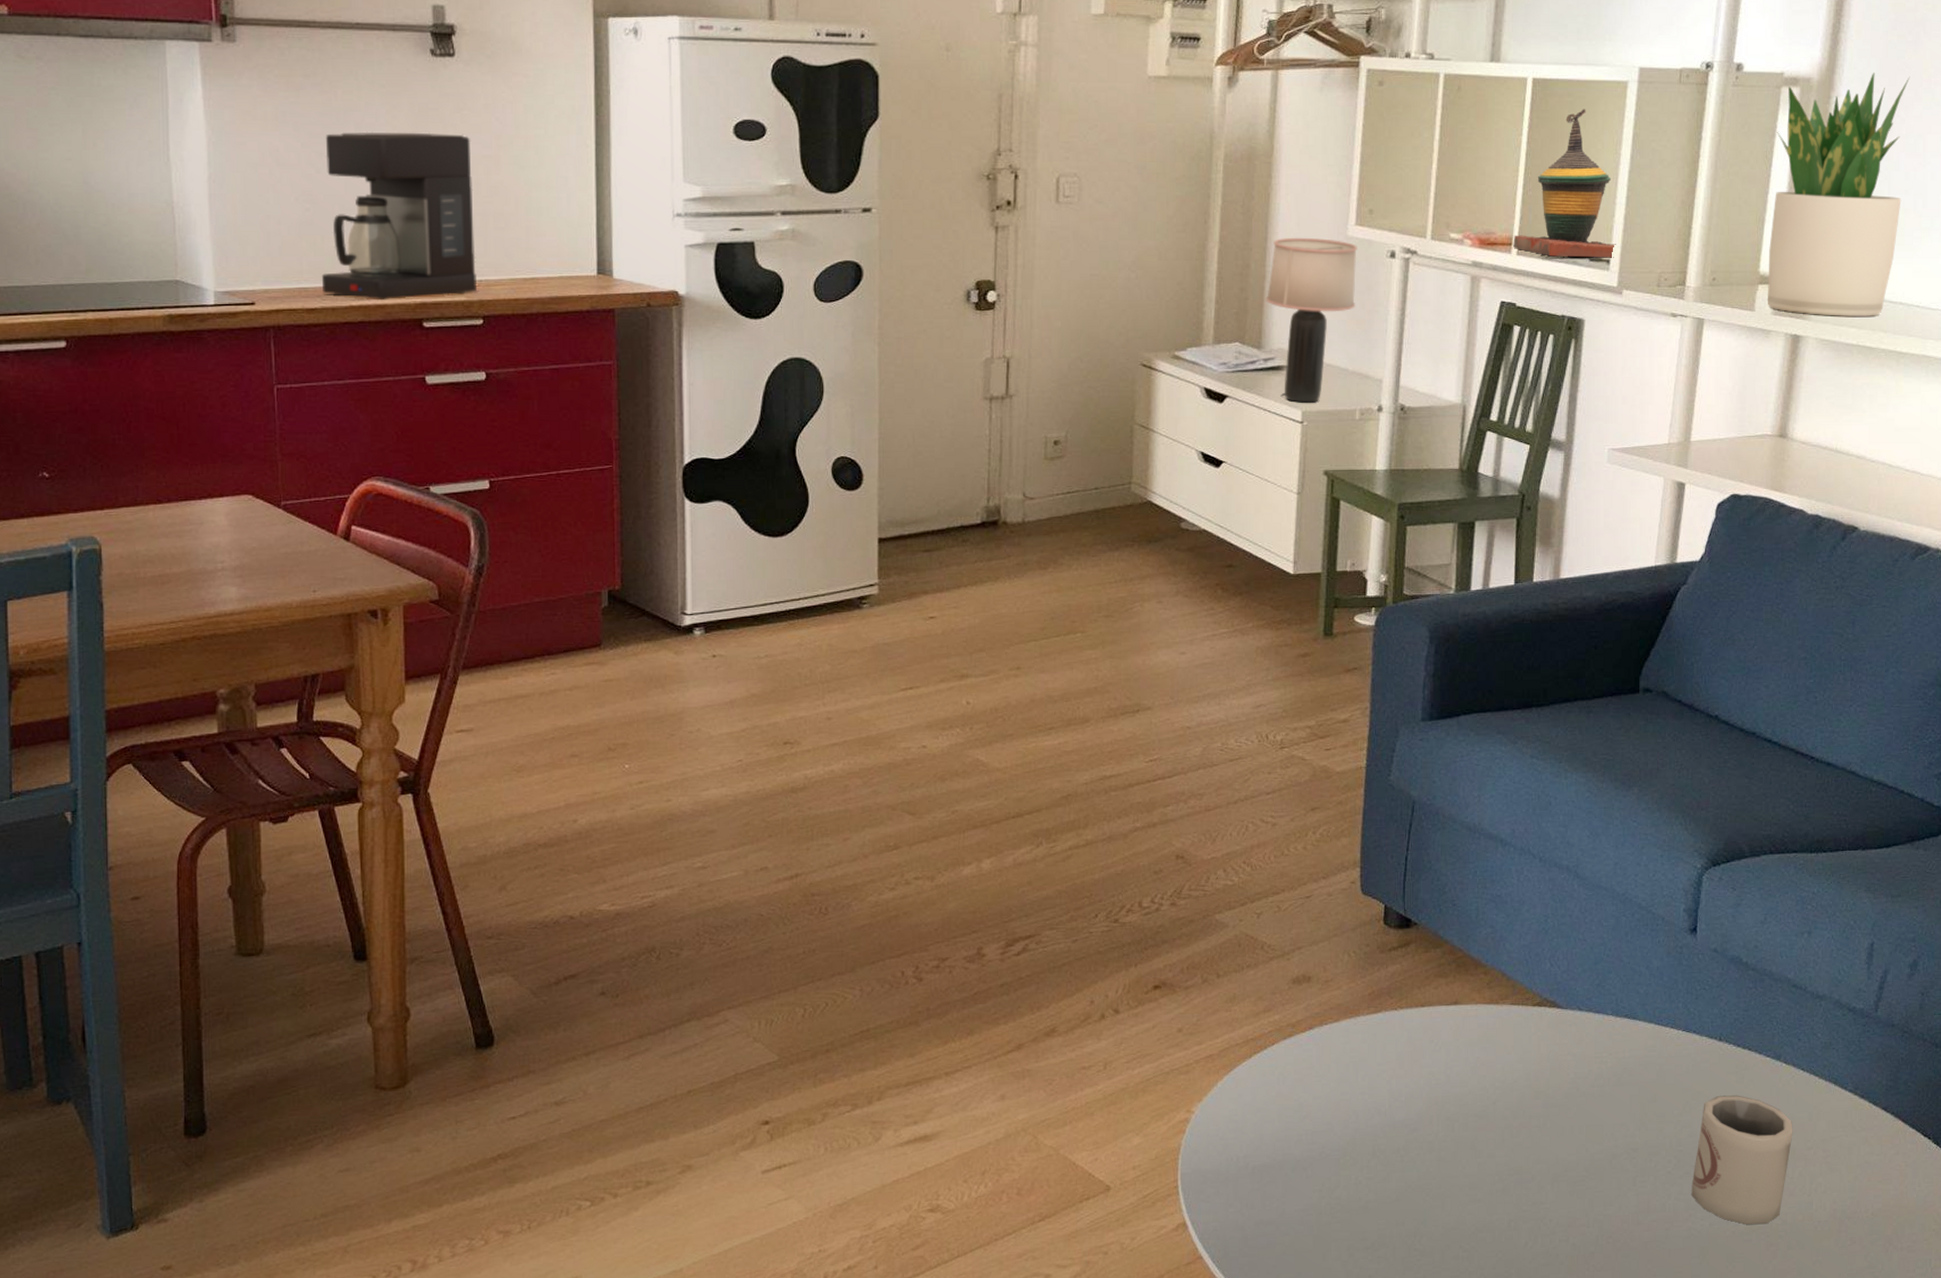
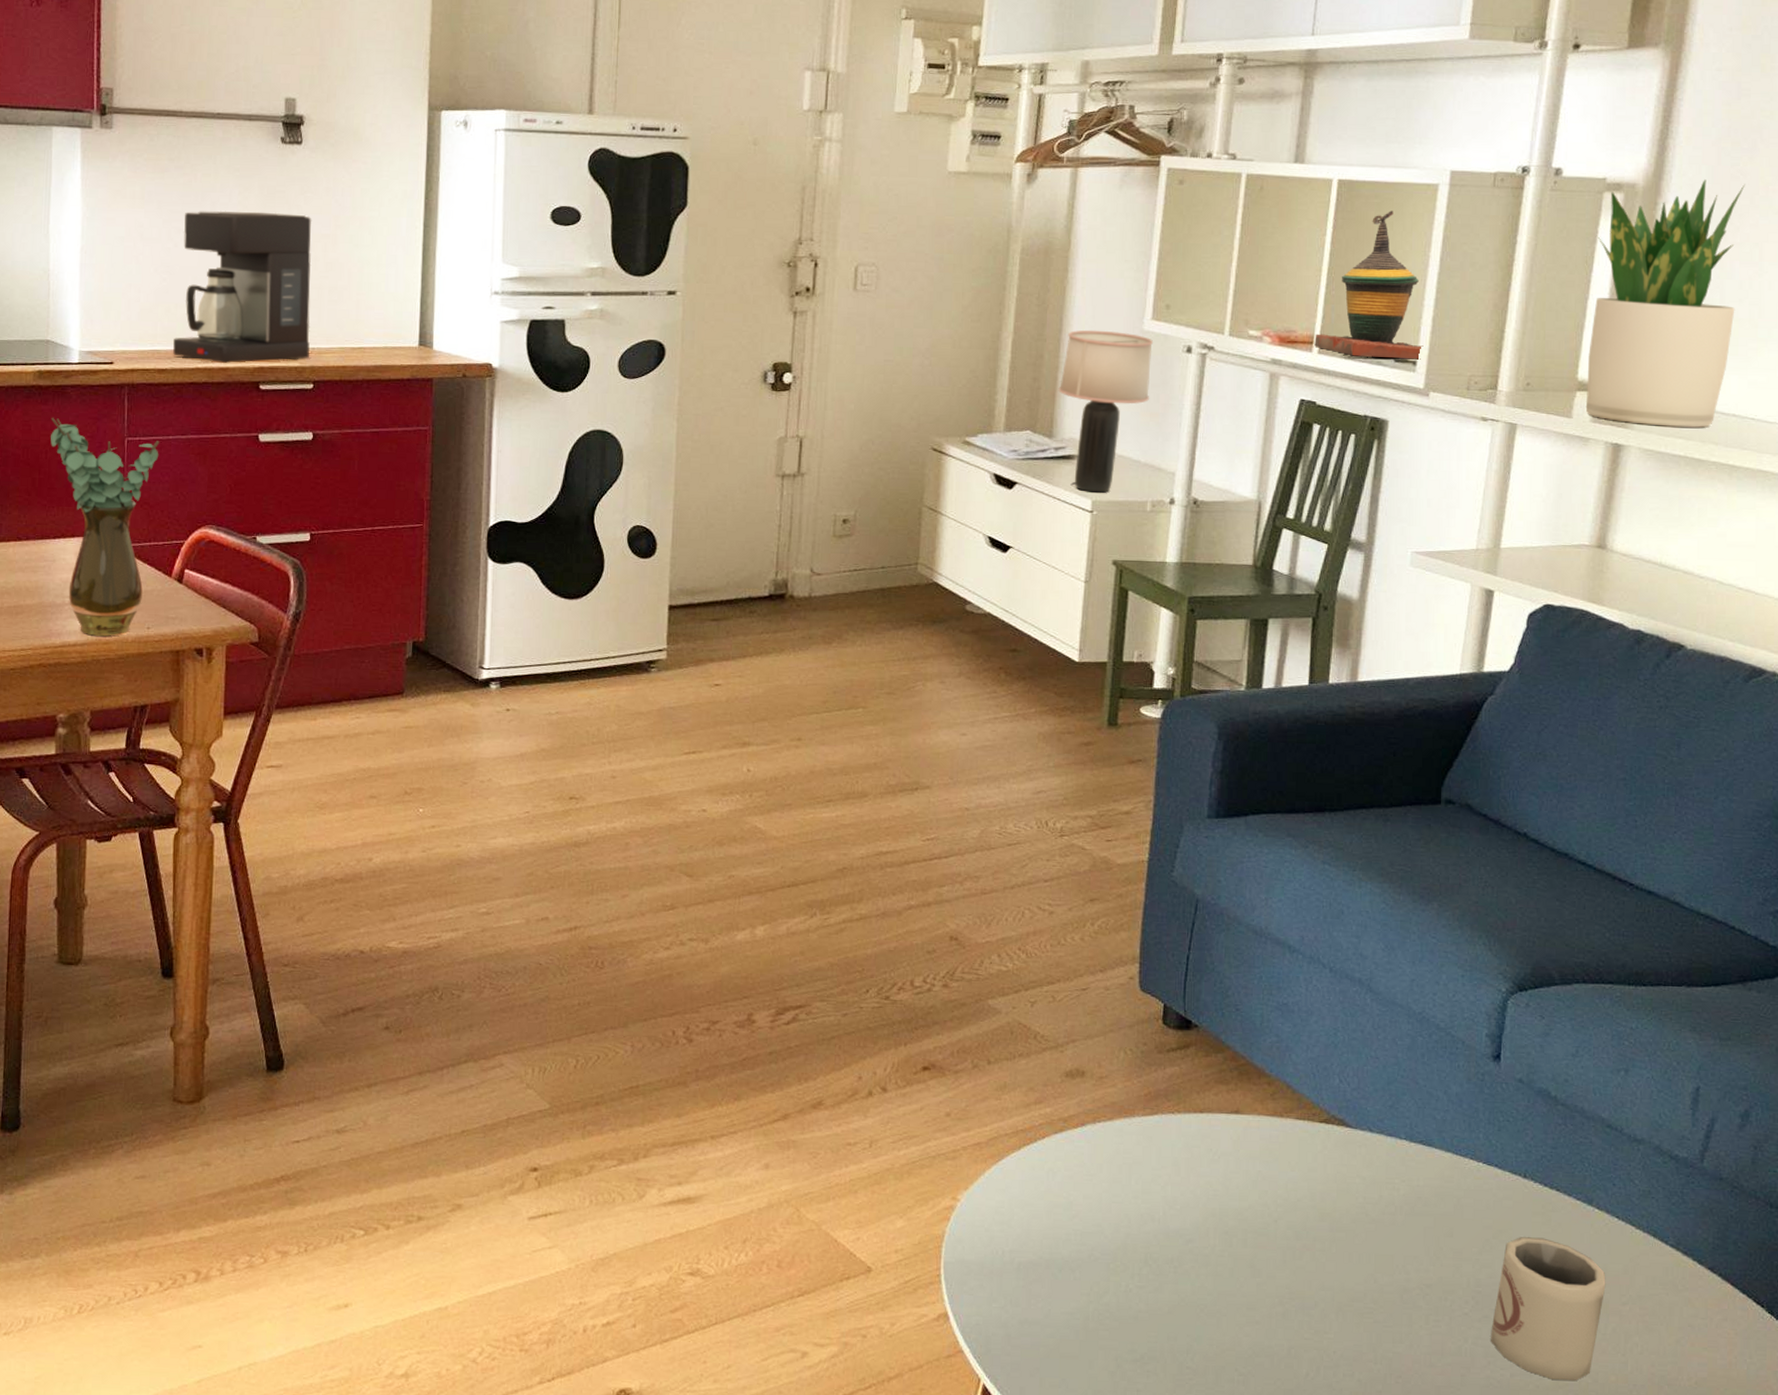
vase: none [188,367,314,603] -> present [50,418,160,636]

